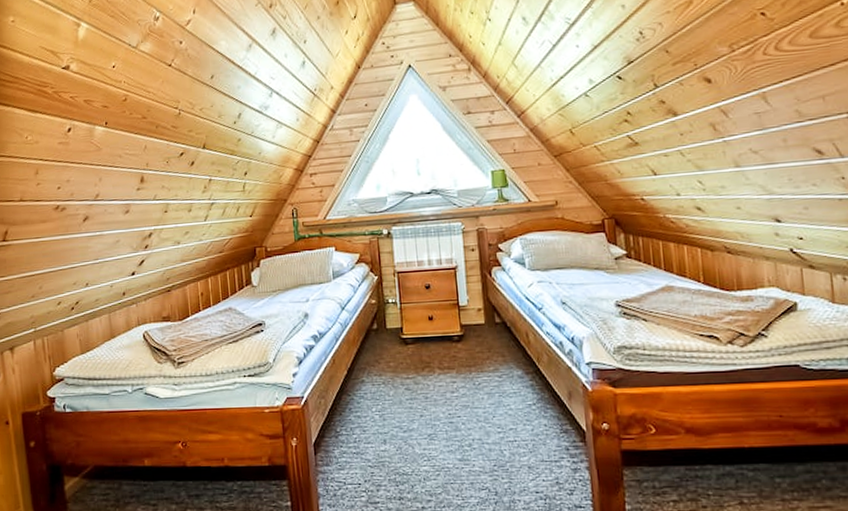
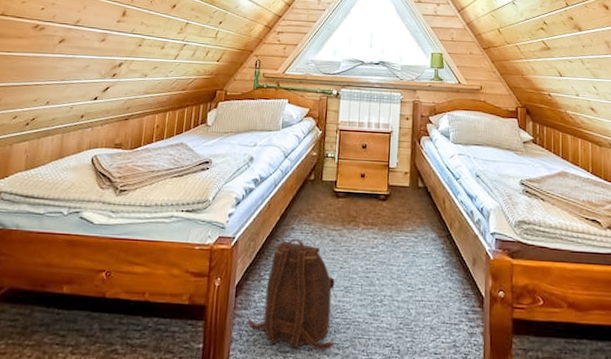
backpack: none [331,391,426,499] -> present [247,238,335,351]

